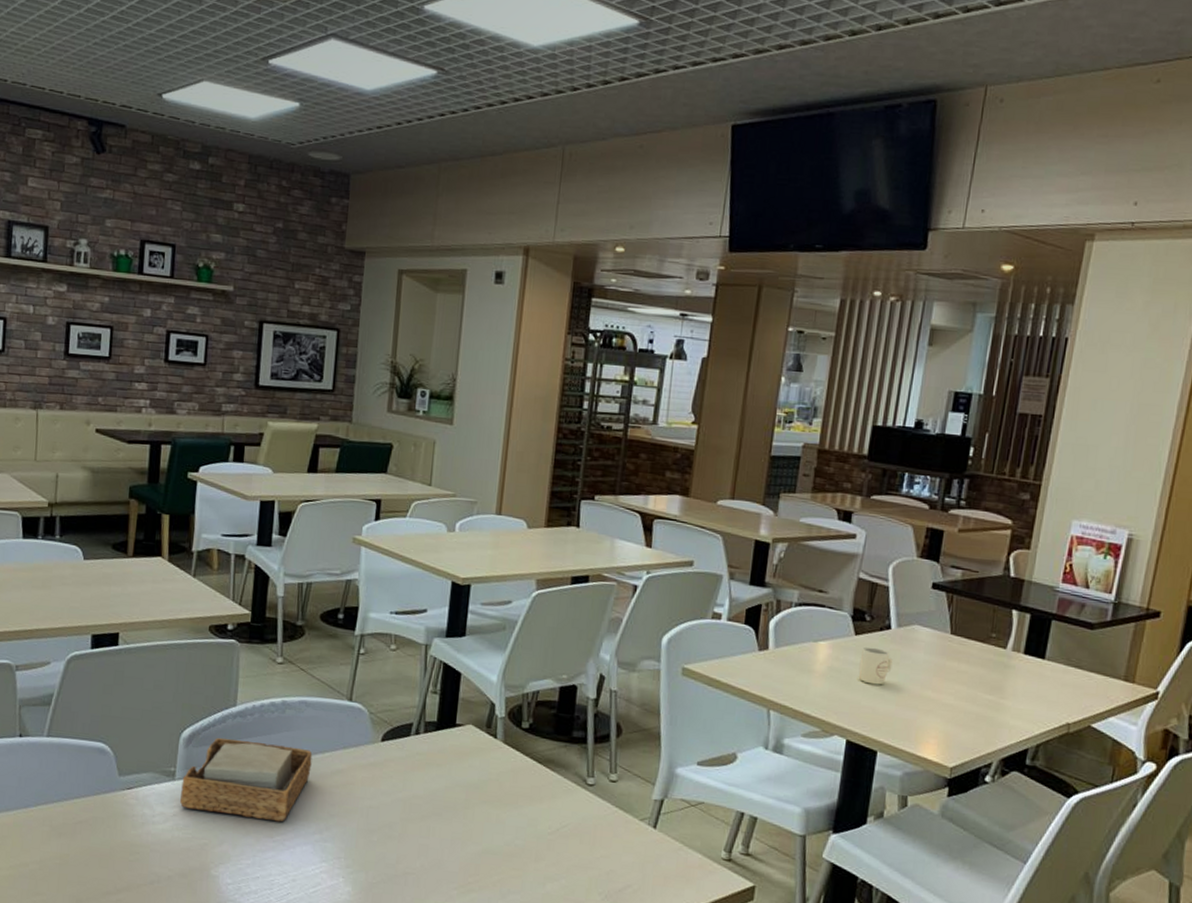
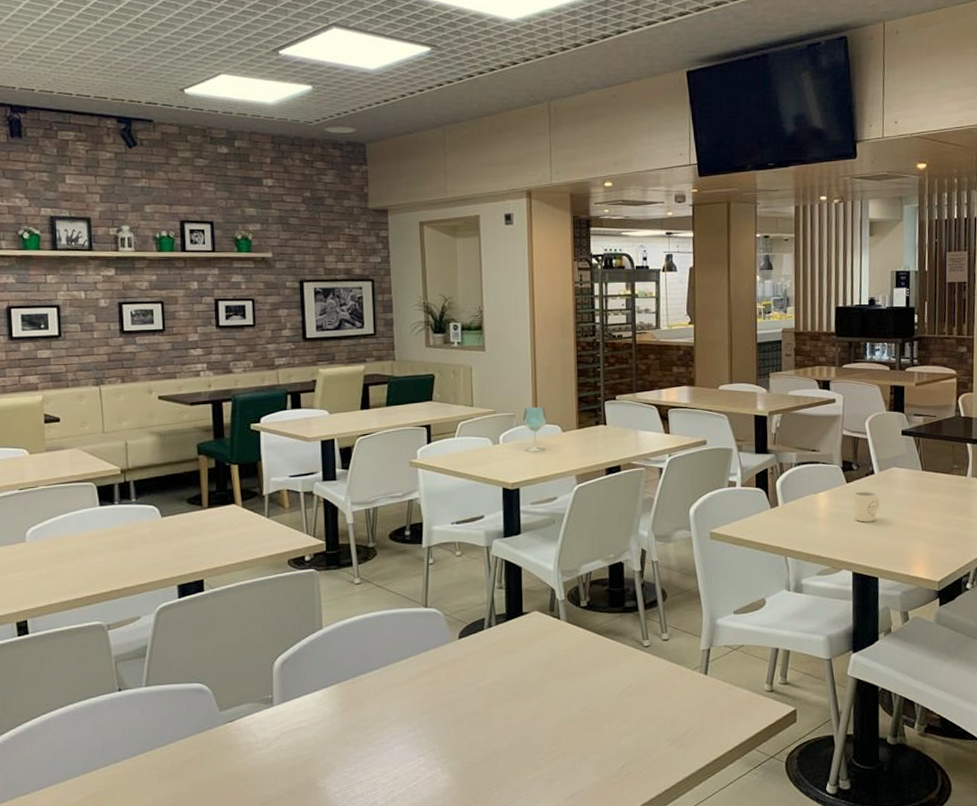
napkin holder: present [179,737,313,823] -> none [280,657,399,730]
wine glass: none [483,494,512,548] -> present [523,406,547,453]

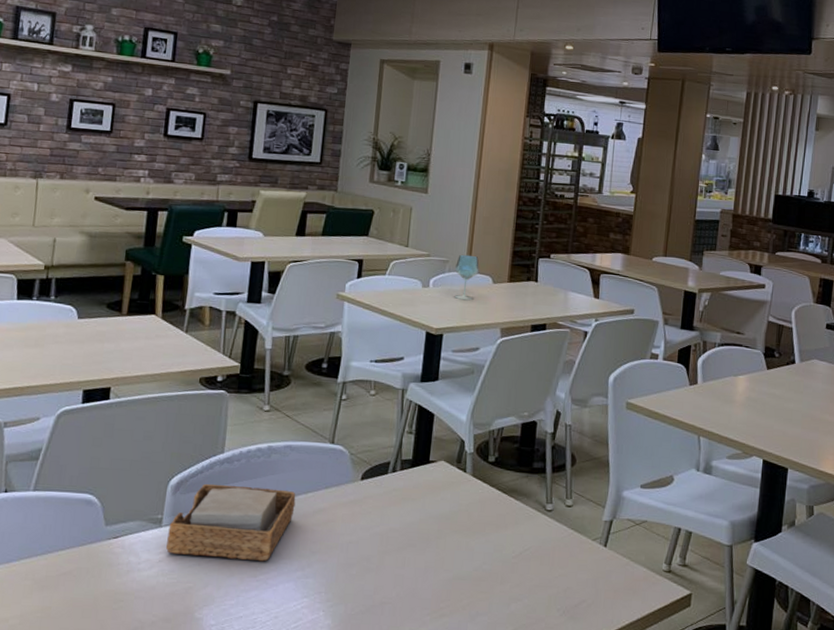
napkin holder: none [280,657,399,730] -> present [165,483,296,562]
mug: present [853,491,880,522] -> none [771,379,798,412]

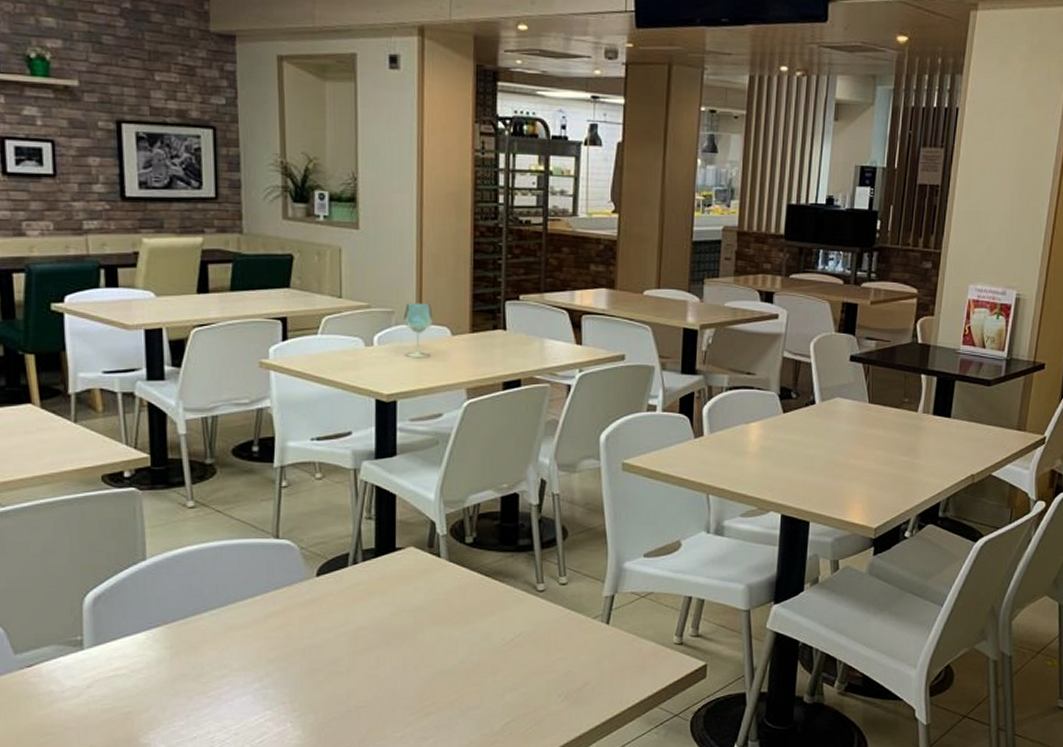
napkin holder: present [165,483,296,562] -> none [92,595,242,678]

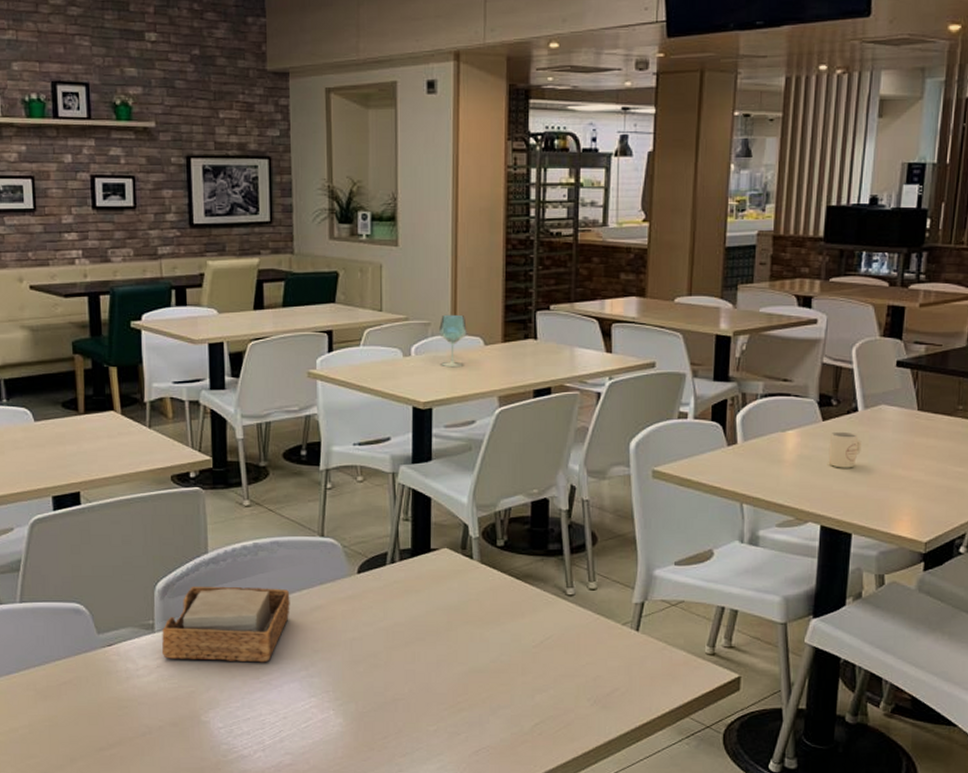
napkin holder: none [92,595,242,678] -> present [161,586,290,663]
mug: none [788,423,819,459] -> present [828,431,862,468]

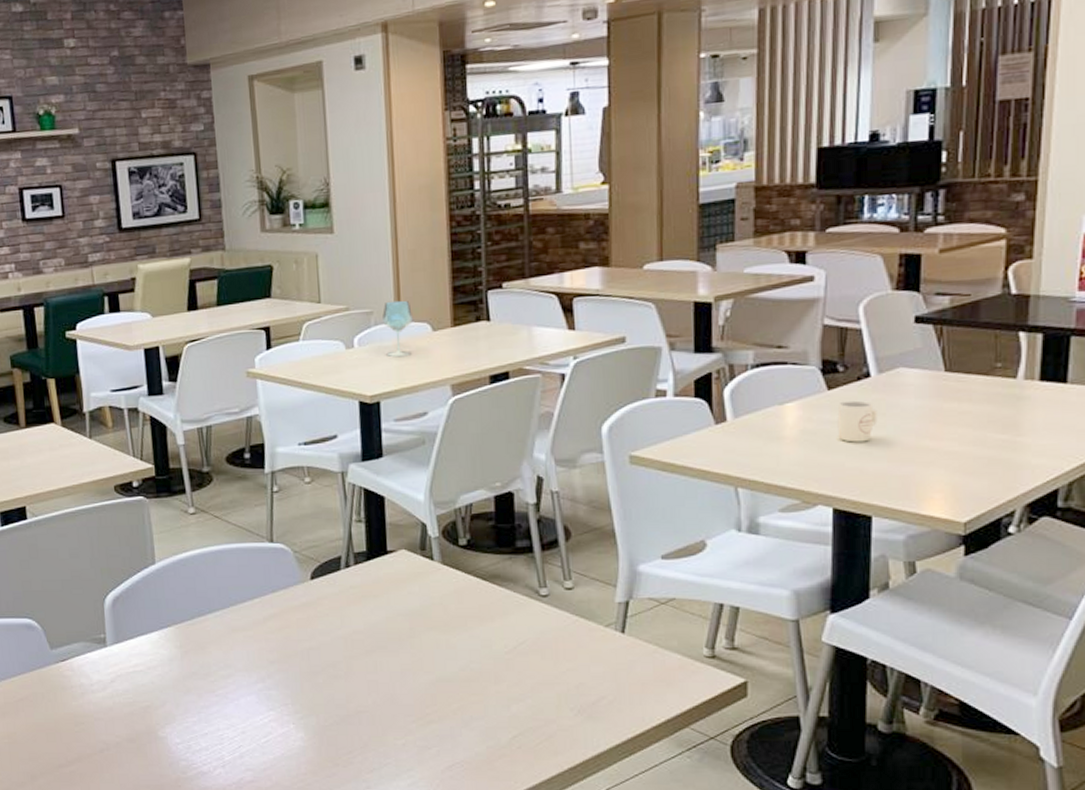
napkin holder: present [161,586,290,663] -> none [113,597,243,676]

